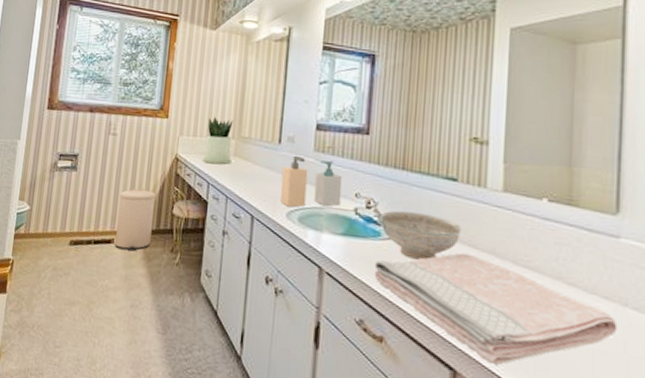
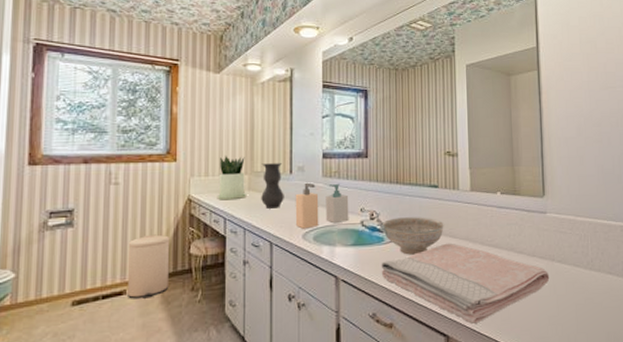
vase: none [246,129,271,180] -> present [261,163,284,209]

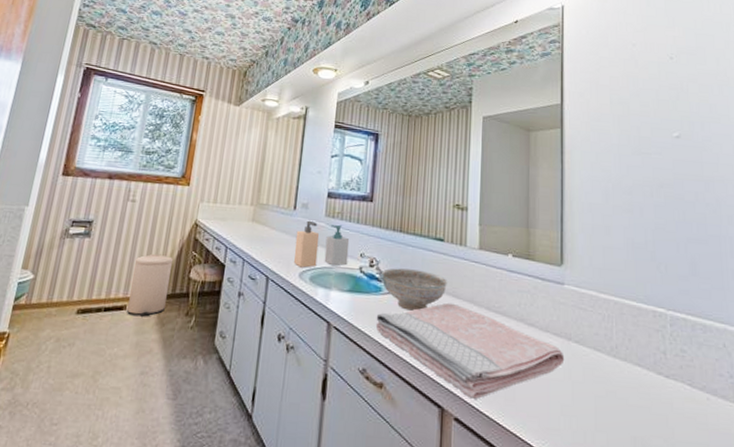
planter: present [217,156,247,200] -> none [221,185,253,230]
vase: present [261,163,284,209] -> none [263,196,287,243]

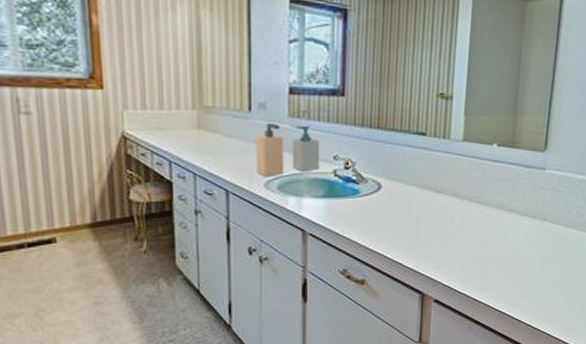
pedal bin: present [127,253,173,317] -> none [53,176,107,248]
towel: present [375,303,565,400] -> none [354,199,539,283]
decorative bowl: present [382,268,449,311] -> none [359,168,431,210]

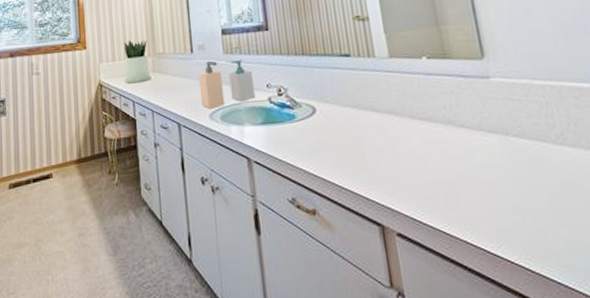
planter: none [158,85,196,140] -> present [124,40,152,84]

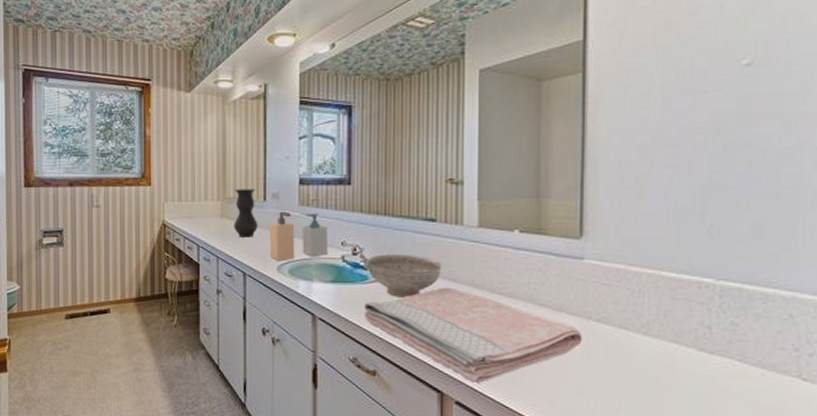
planter: present [124,40,152,84] -> none [190,181,220,227]
vase: none [164,43,188,90] -> present [234,189,258,237]
decorative bowl: none [292,90,364,133] -> present [367,254,444,298]
towel: none [295,118,506,213] -> present [364,288,583,384]

